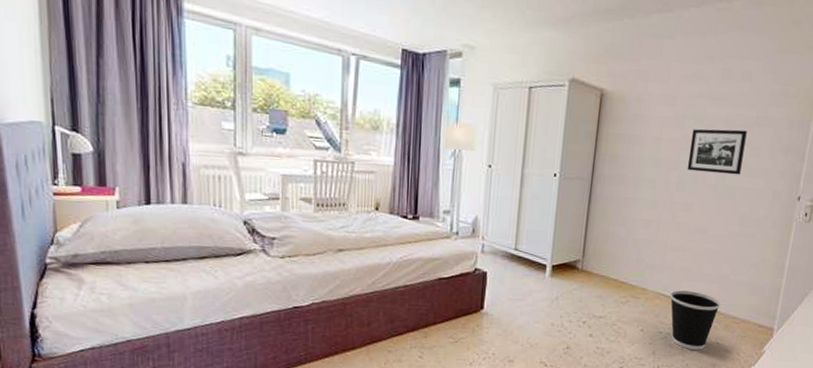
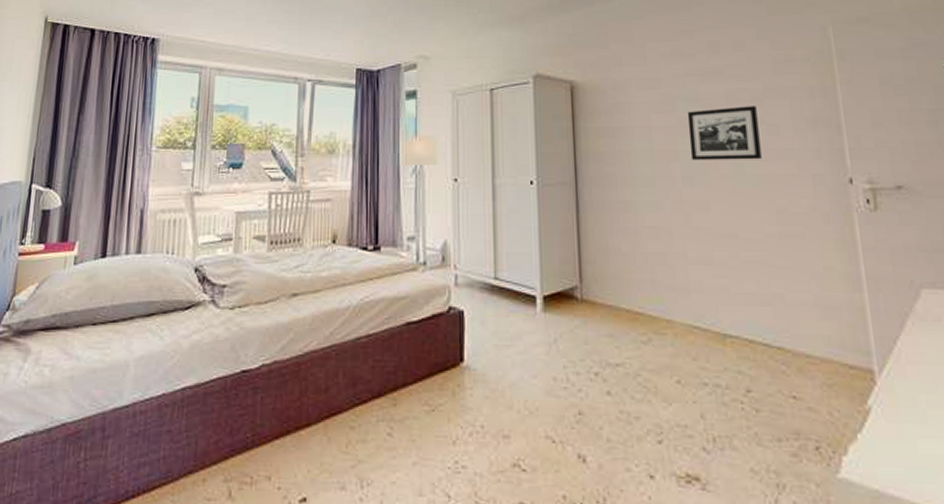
wastebasket: present [670,290,721,350] -> none [706,320,783,409]

